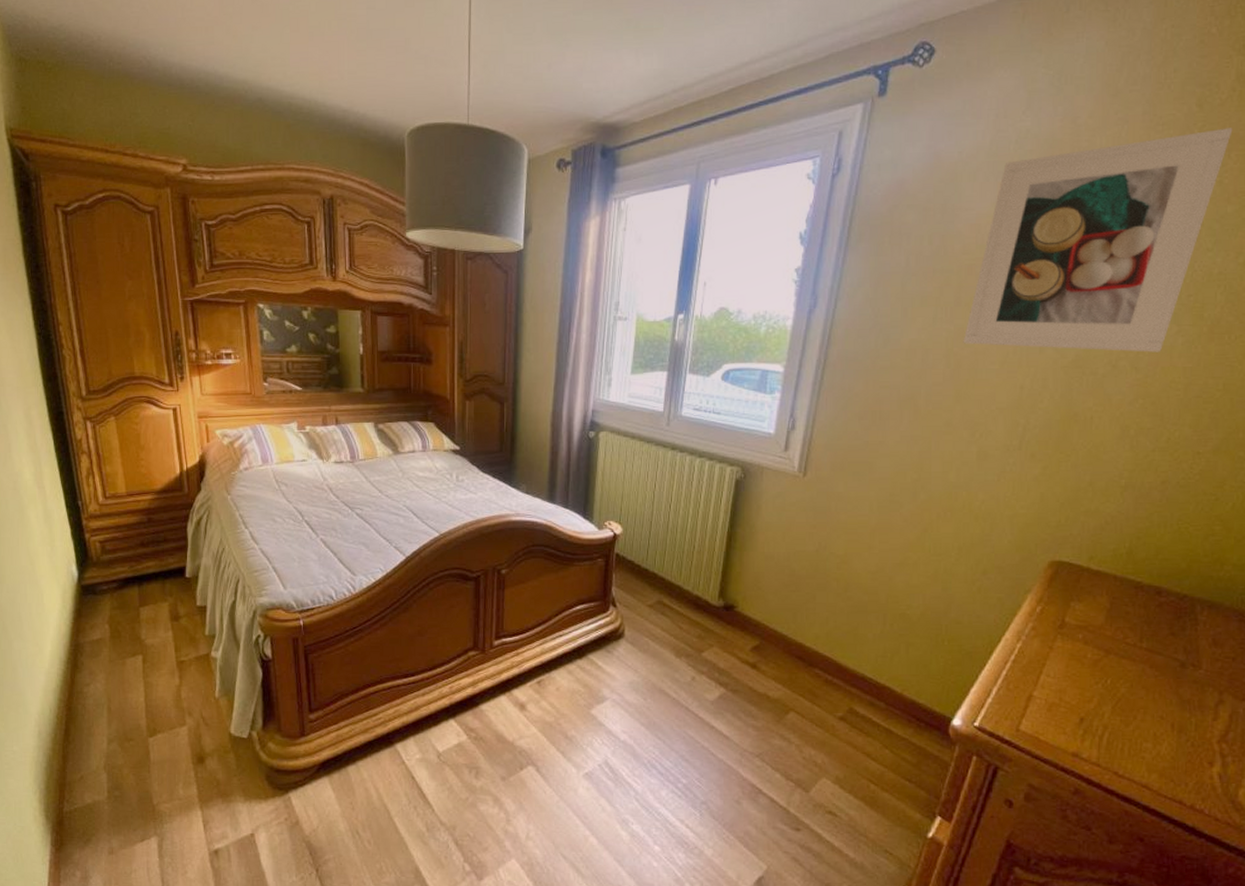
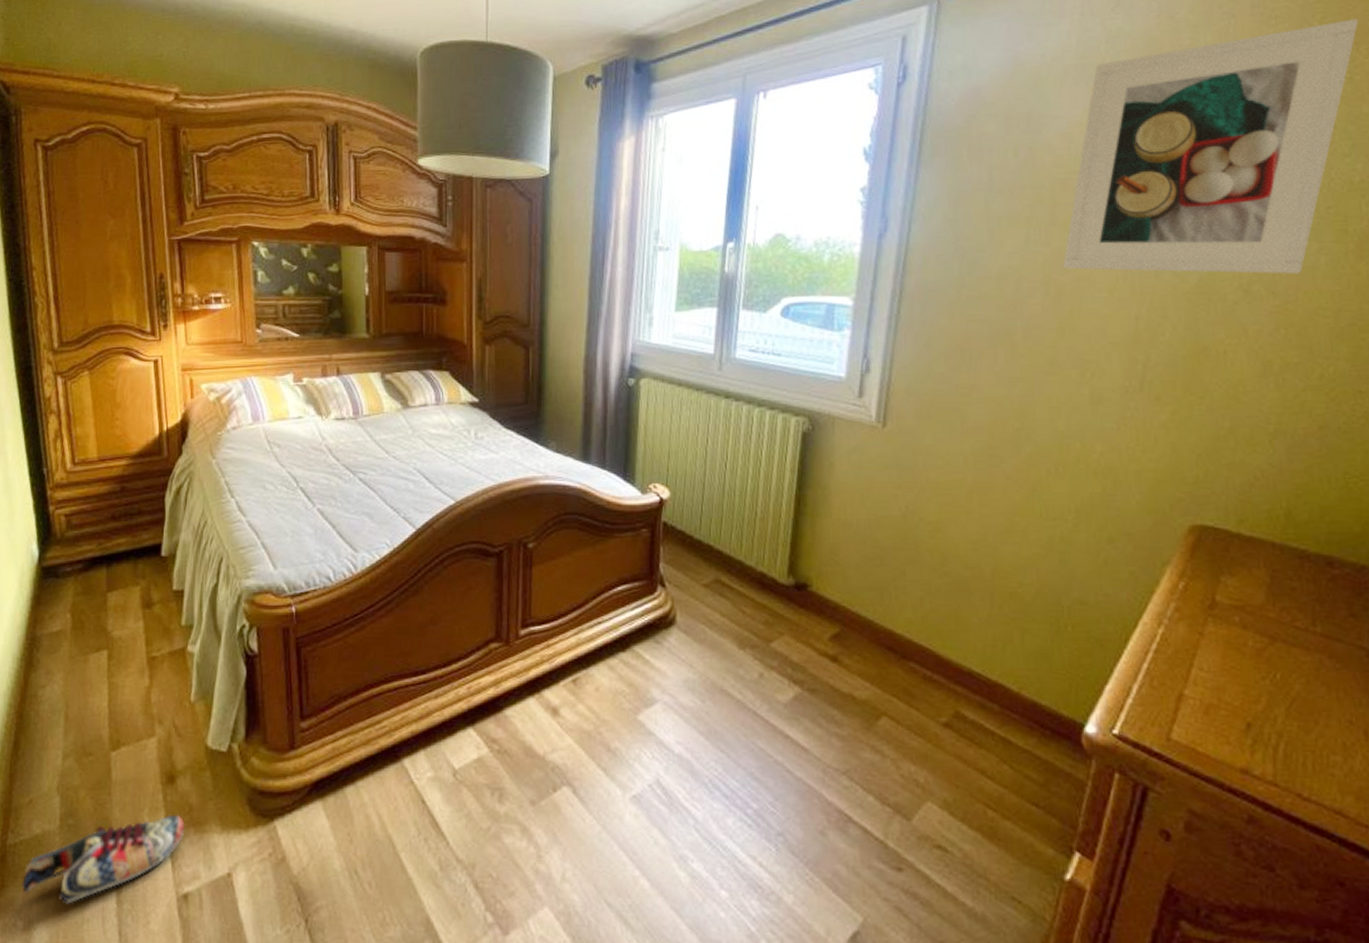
shoe: none [78,787,214,858] -> present [22,814,185,904]

